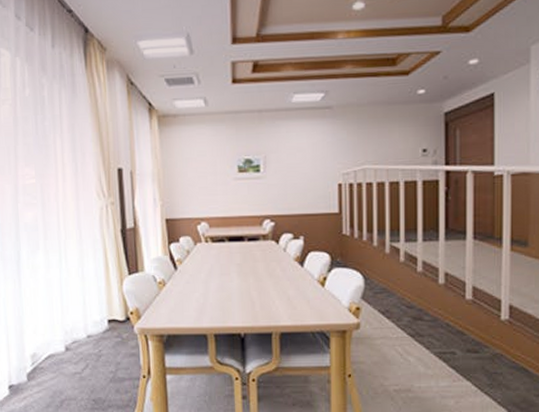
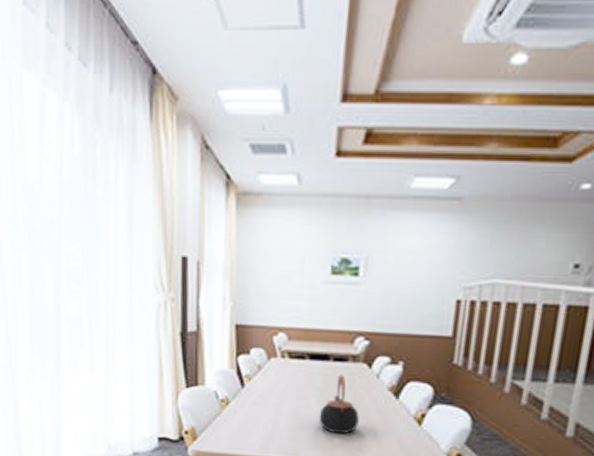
teapot: none [241,251,274,301] -> present [318,373,359,435]

